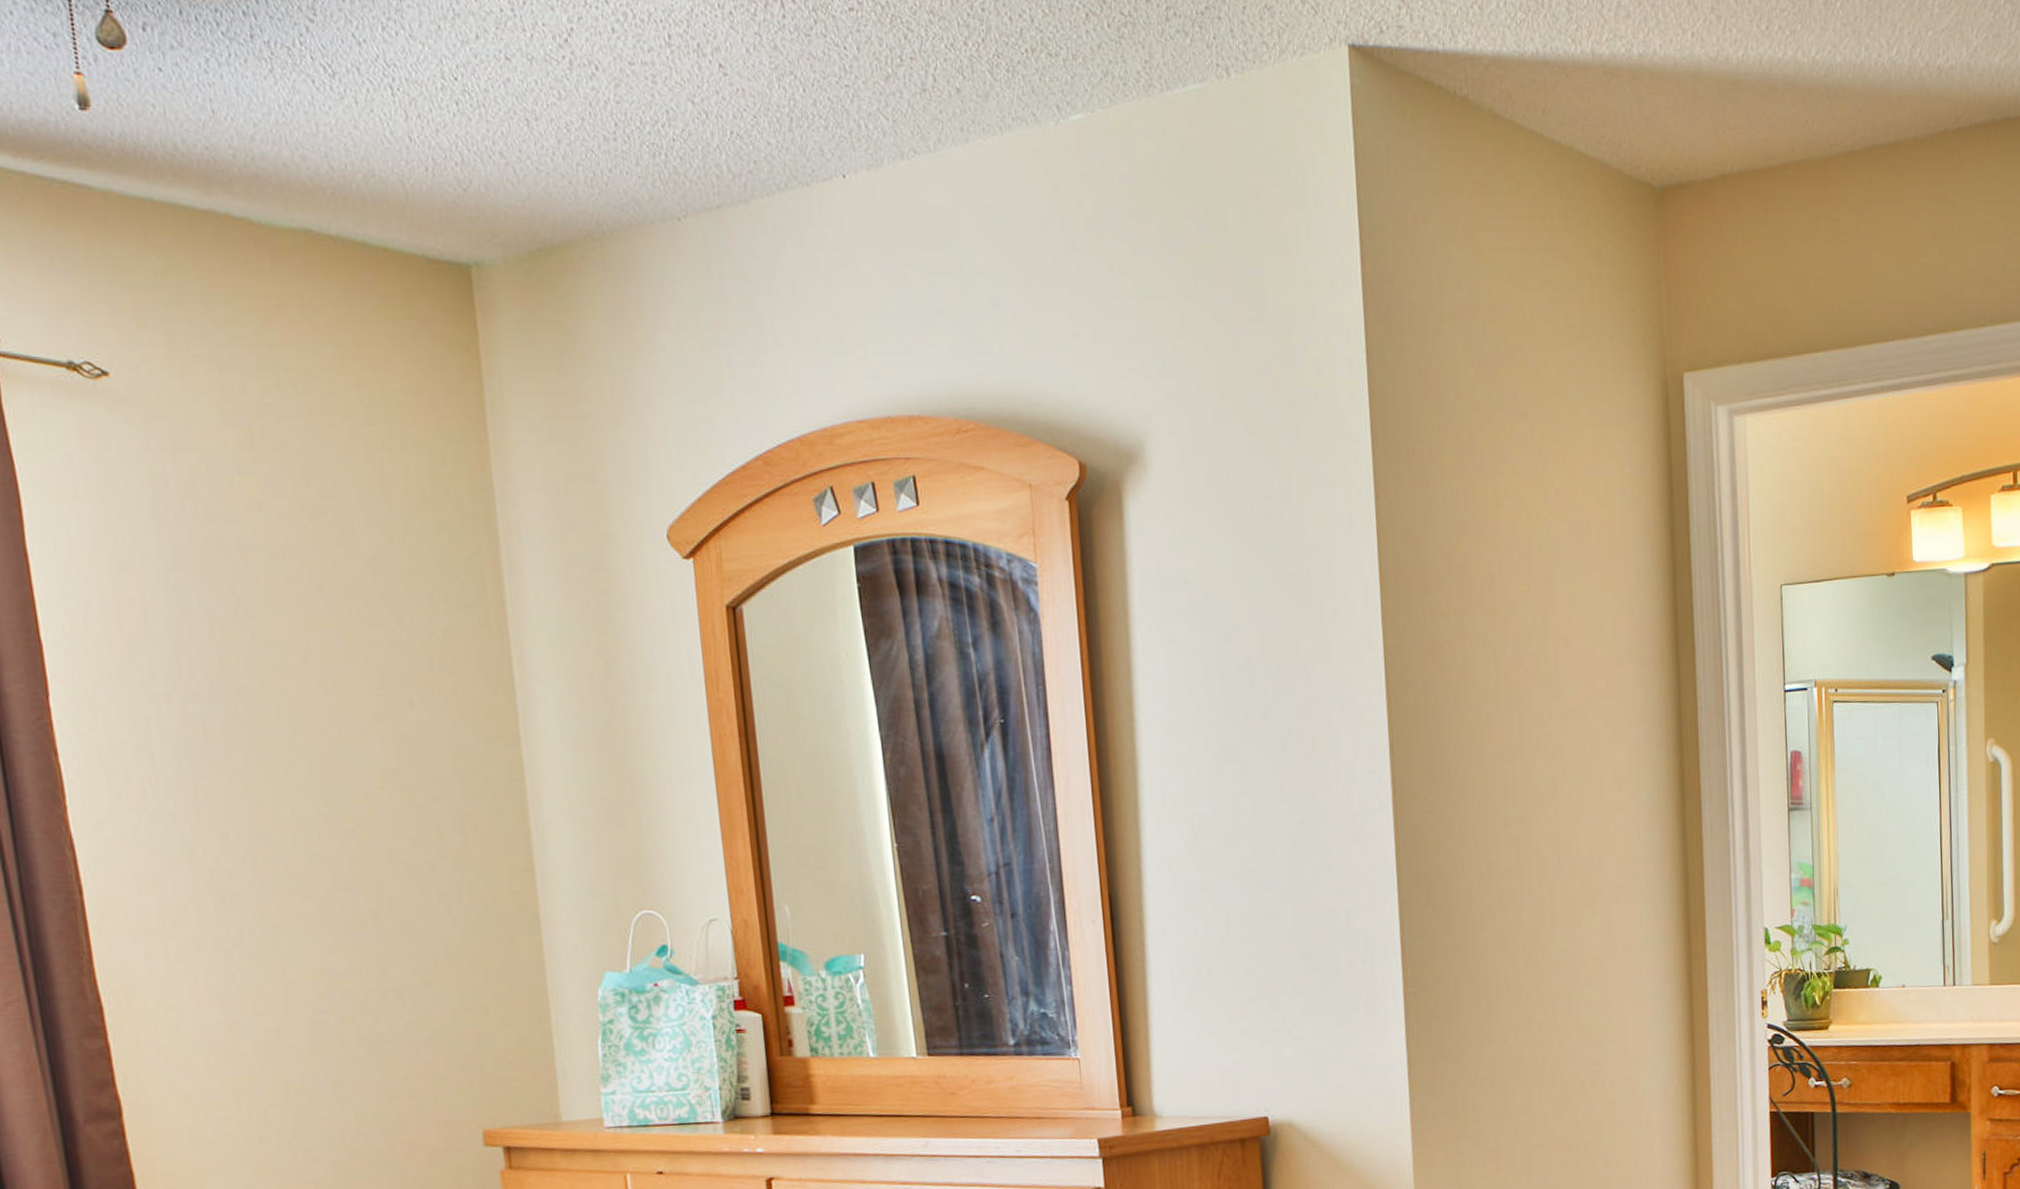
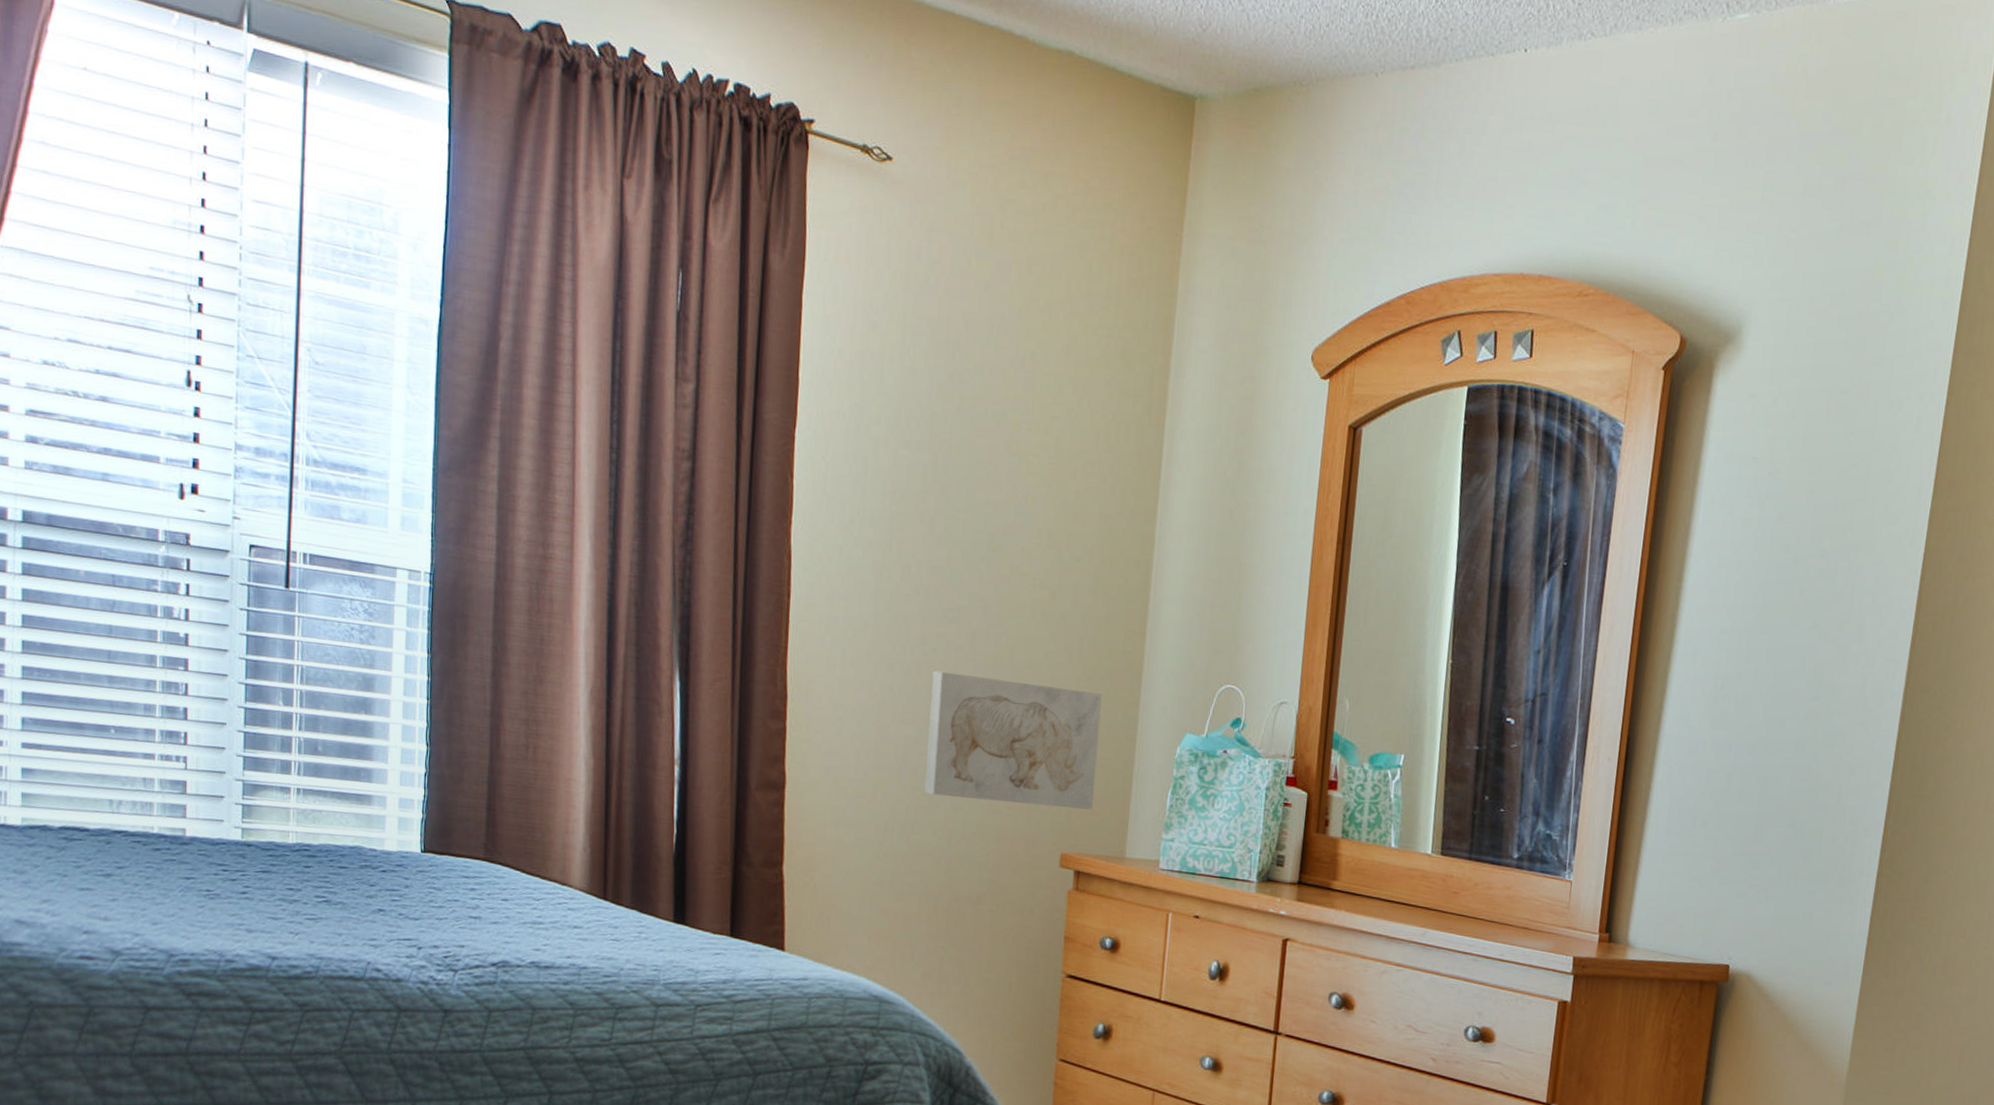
wall art: none [282,944,511,1092] -> present [925,670,1102,810]

